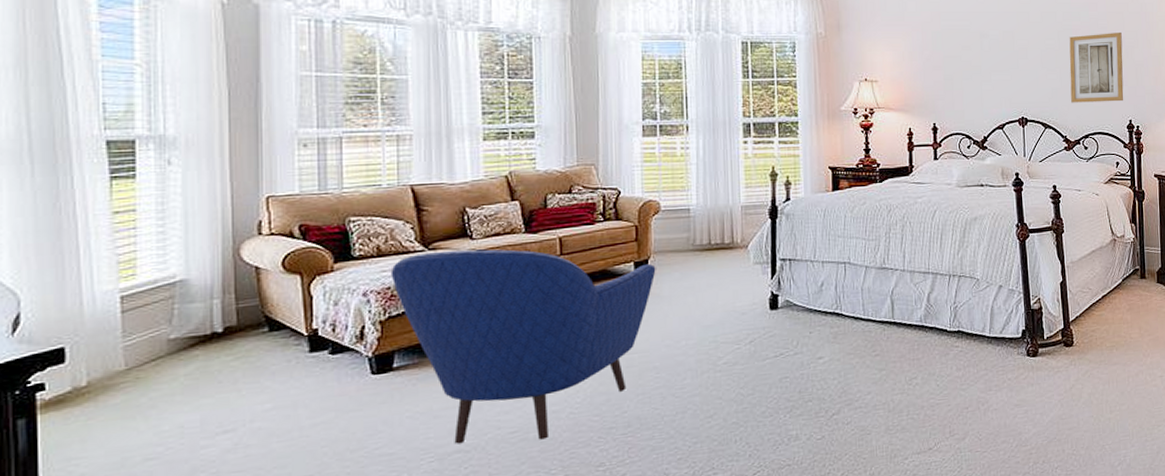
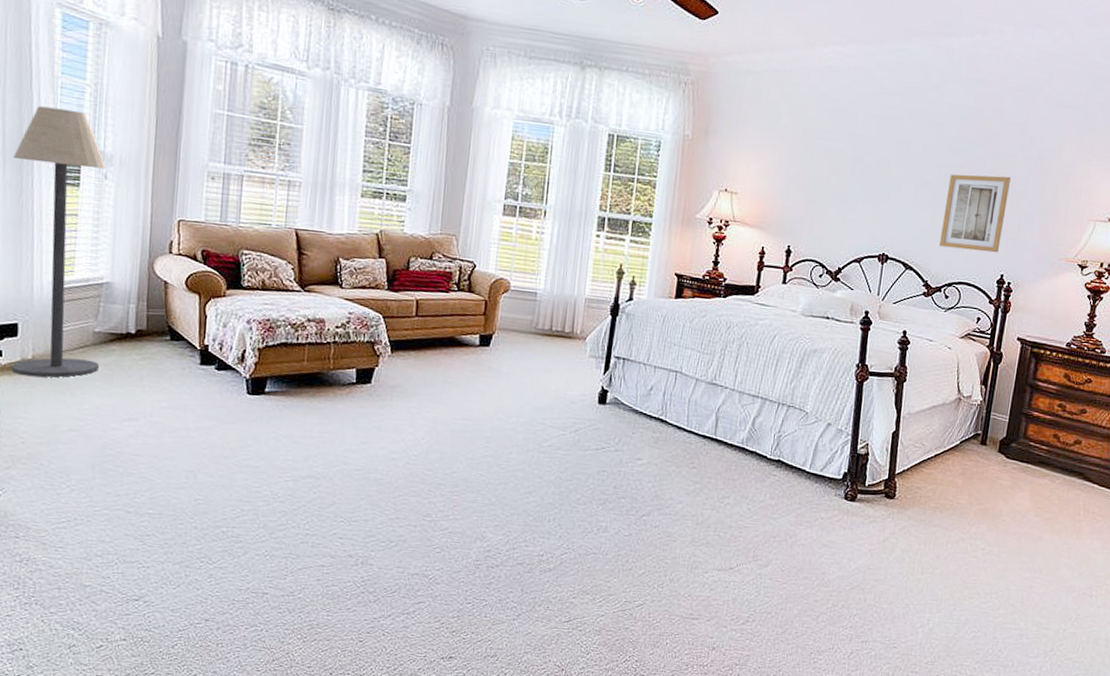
floor lamp: none [43,94,180,408] -> present [11,106,107,378]
armchair: present [390,249,656,444] -> none [271,293,499,482]

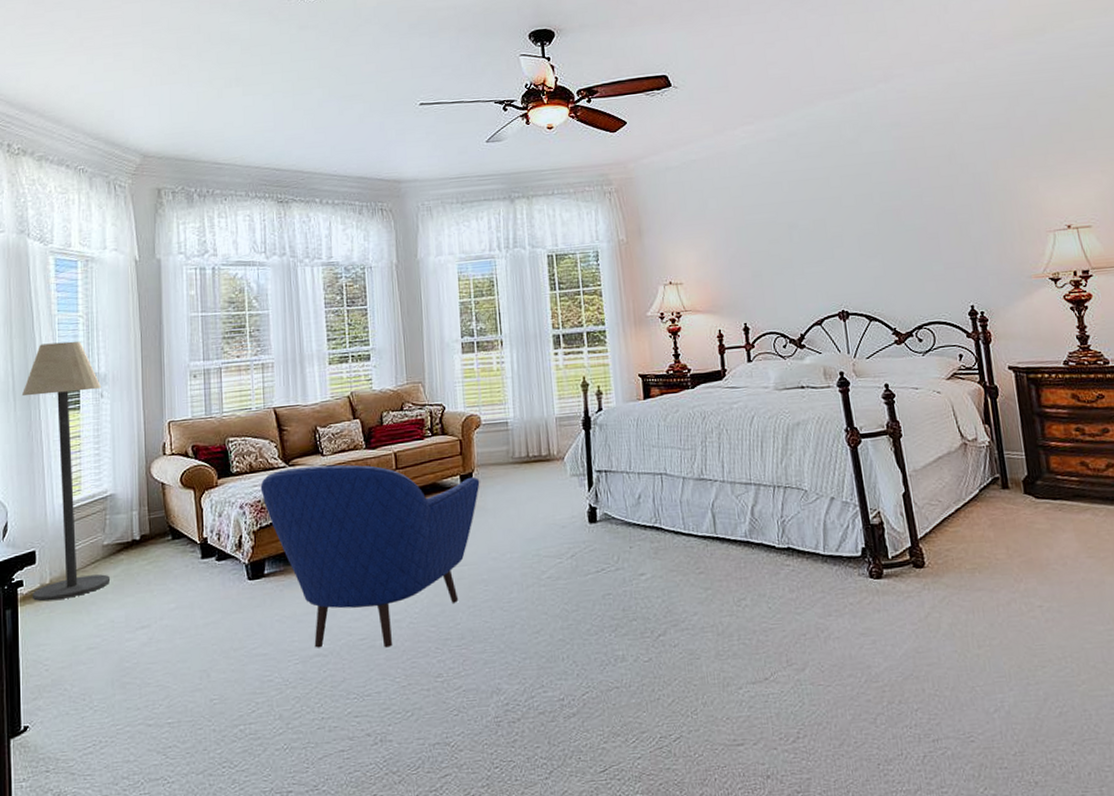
armchair: none [271,293,499,482] -> present [260,464,480,648]
wall art: present [939,174,1011,253] -> none [889,207,962,291]

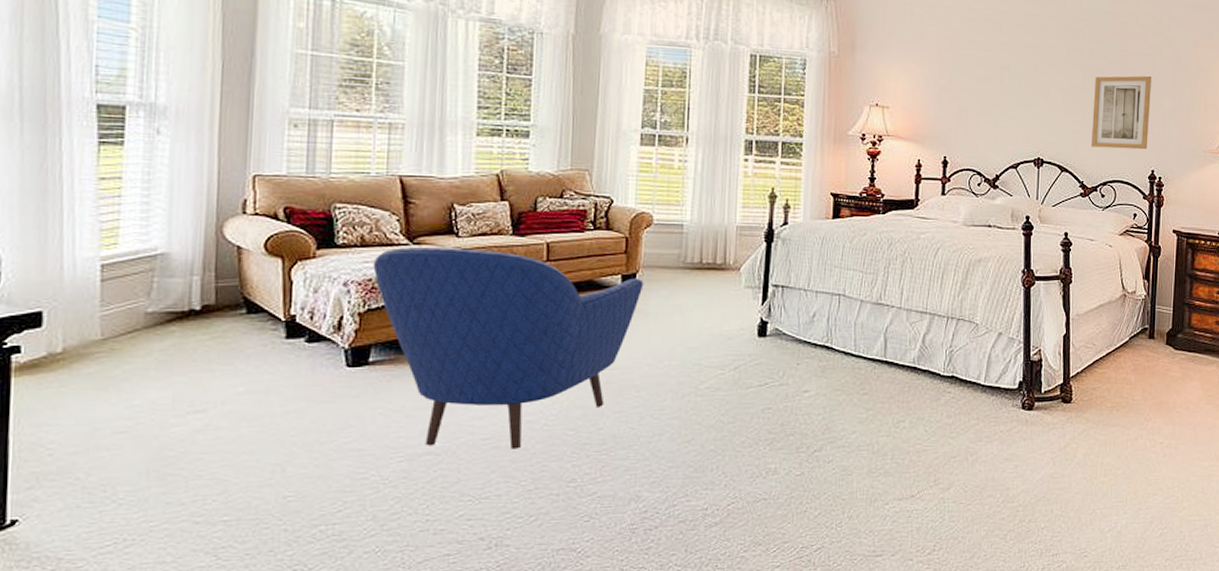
floor lamp: present [21,341,111,602] -> none [33,55,159,374]
wall art: none [889,207,962,291] -> present [1091,75,1151,150]

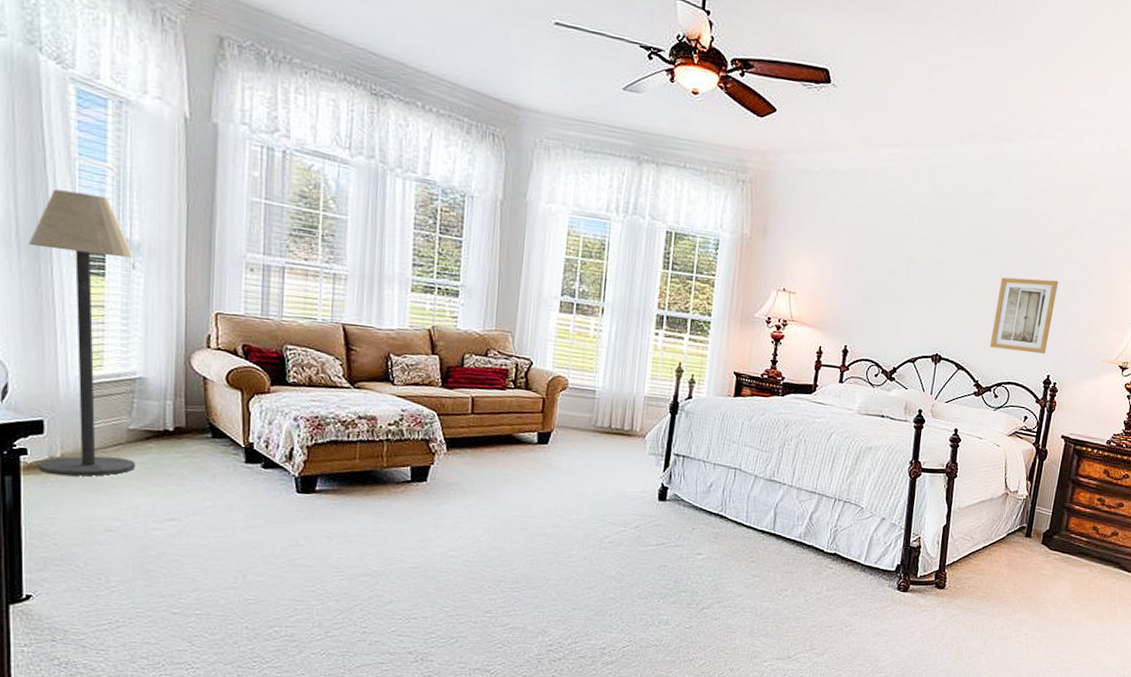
floor lamp: none [33,55,159,374] -> present [28,189,136,477]
armchair: present [373,247,644,449] -> none [319,390,557,579]

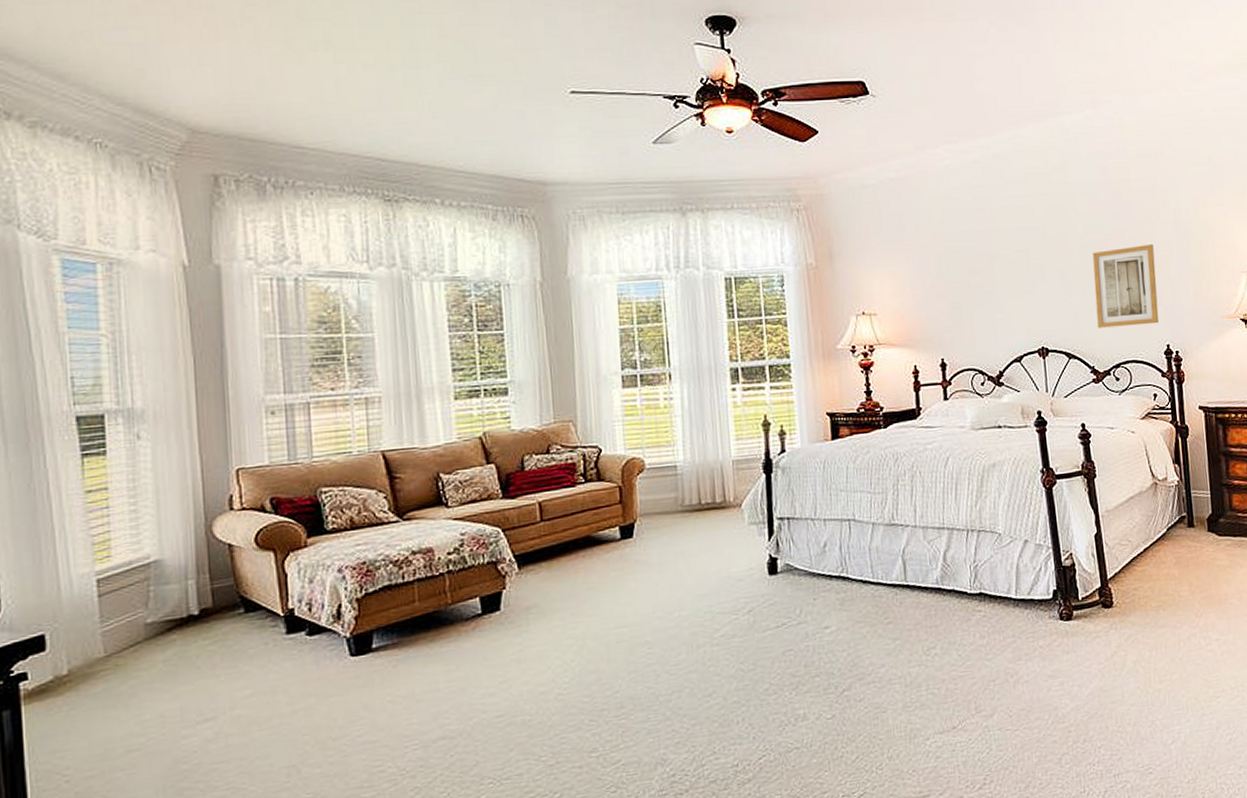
floor lamp: present [28,189,136,477] -> none [15,367,158,698]

